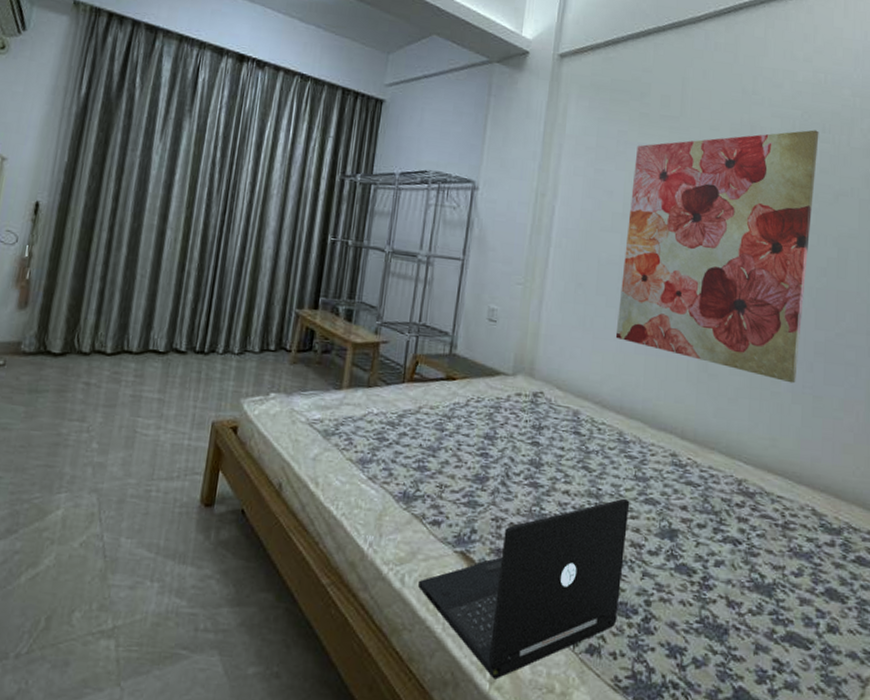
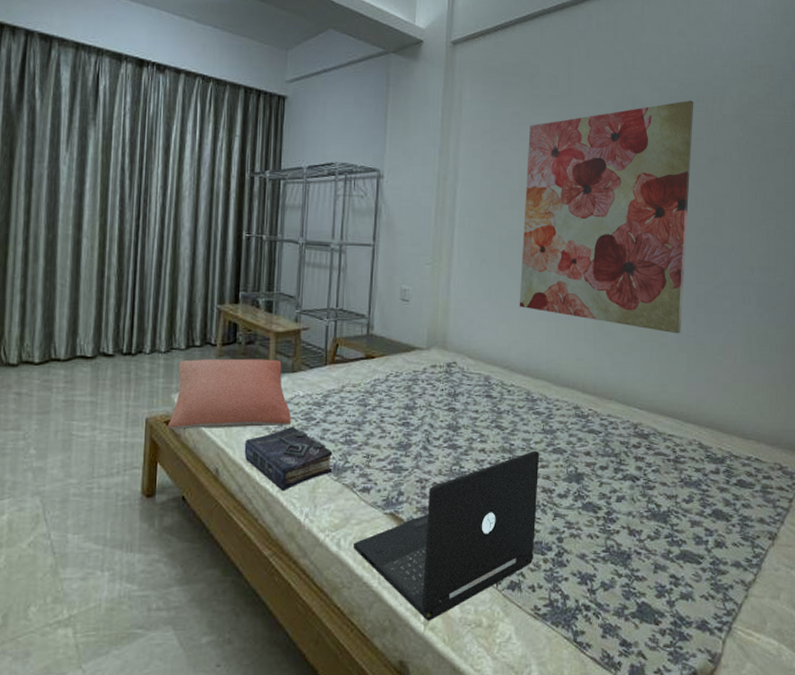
pillow: none [233,364,363,444] -> present [167,358,292,430]
book: none [310,445,404,516] -> present [244,426,333,492]

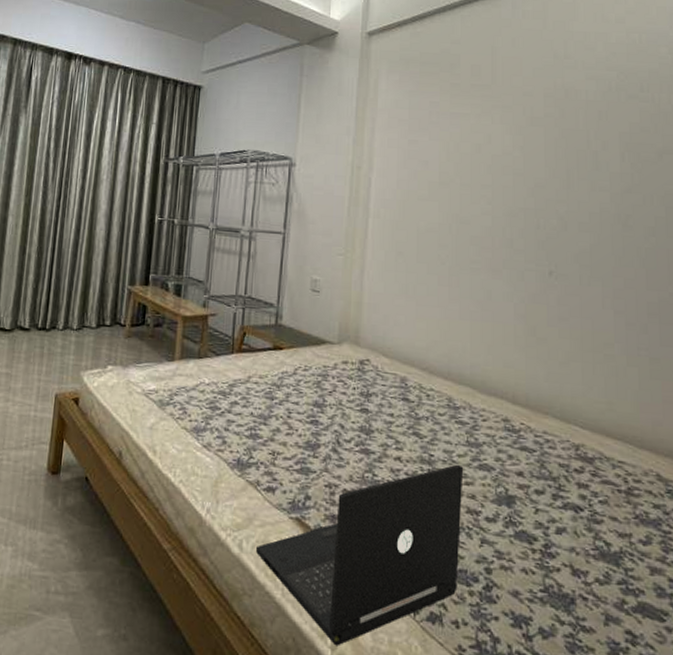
pillow: present [167,358,292,430] -> none [75,338,196,413]
book: present [244,426,333,492] -> none [147,414,237,483]
wall art: present [519,100,694,334] -> none [439,90,637,346]

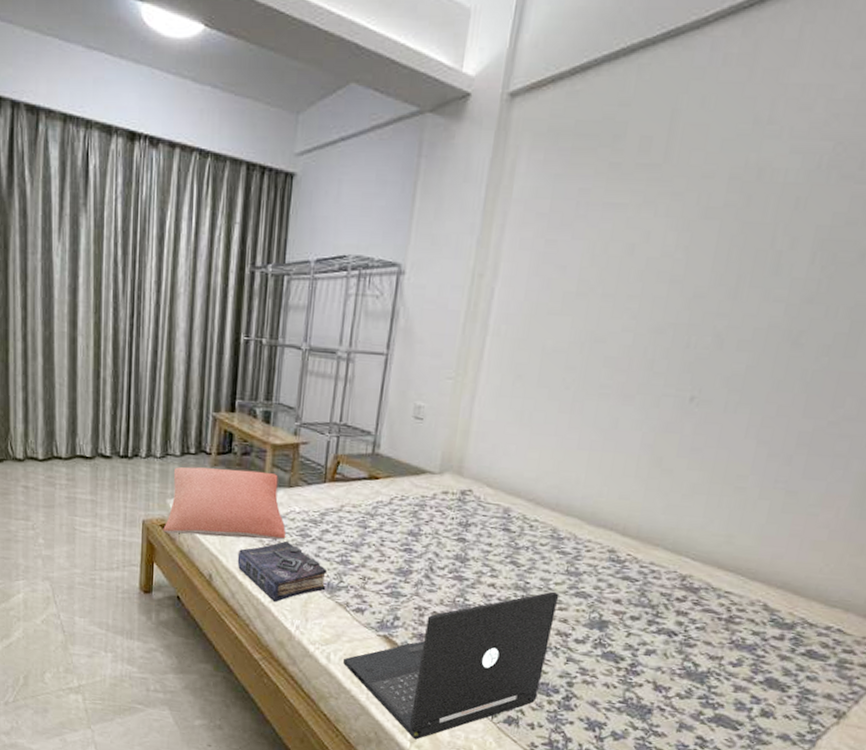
pillow: none [75,338,196,413] -> present [163,467,286,540]
book: none [147,414,237,483] -> present [237,540,328,603]

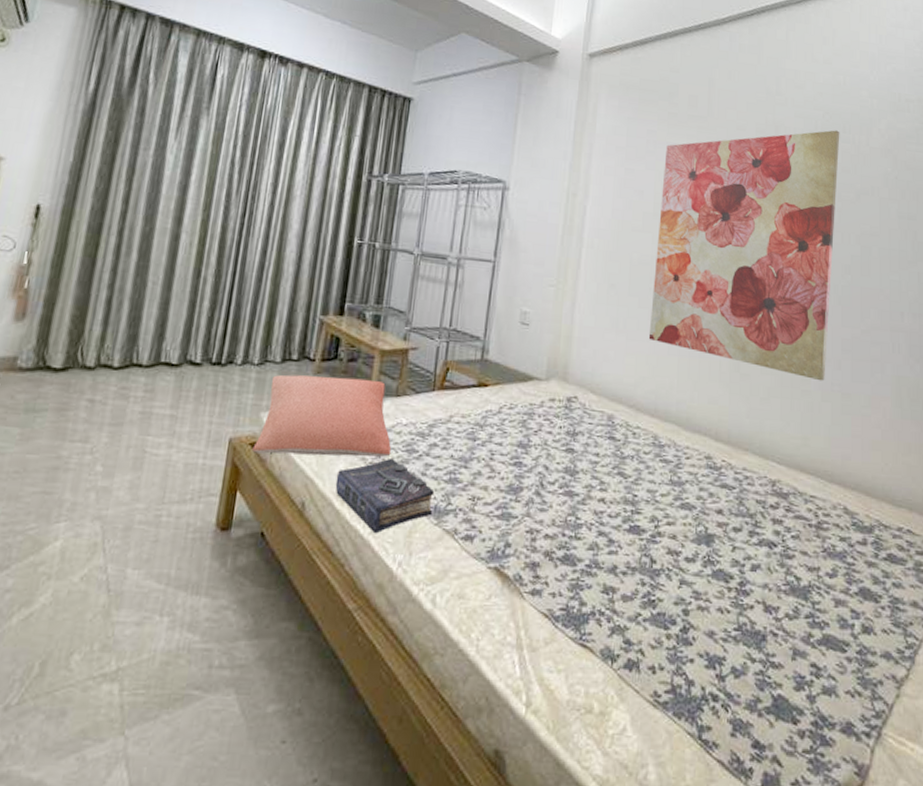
laptop: present [342,591,560,740] -> none [449,504,666,703]
wall art: none [556,167,855,478] -> present [648,130,840,381]

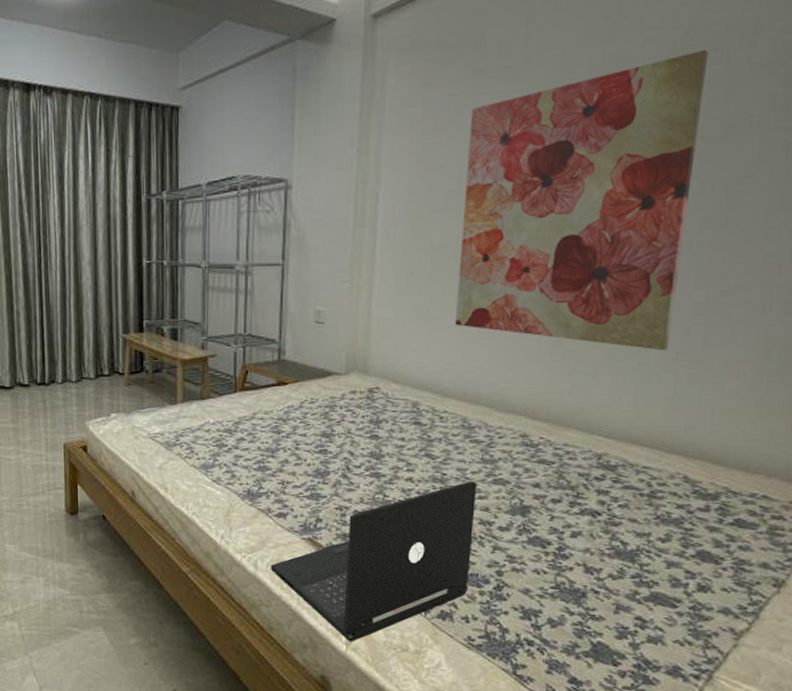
pillow: present [252,374,392,457] -> none [84,387,203,454]
book: present [335,457,435,534] -> none [158,452,247,514]
laptop: none [449,504,666,703] -> present [270,481,478,642]

